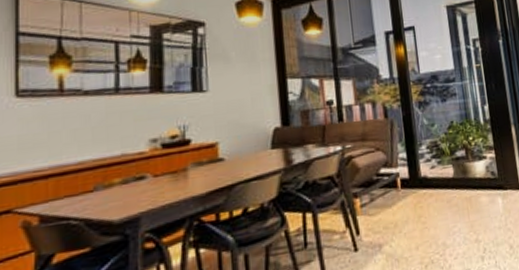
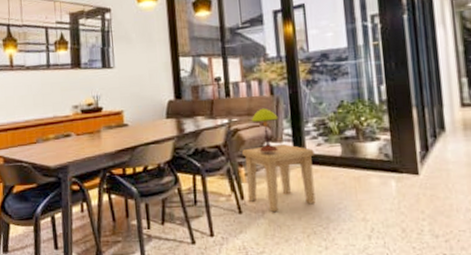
side table: none [357,169,432,245] -> present [242,144,316,212]
table lamp: none [366,132,399,180] -> present [252,108,284,153]

